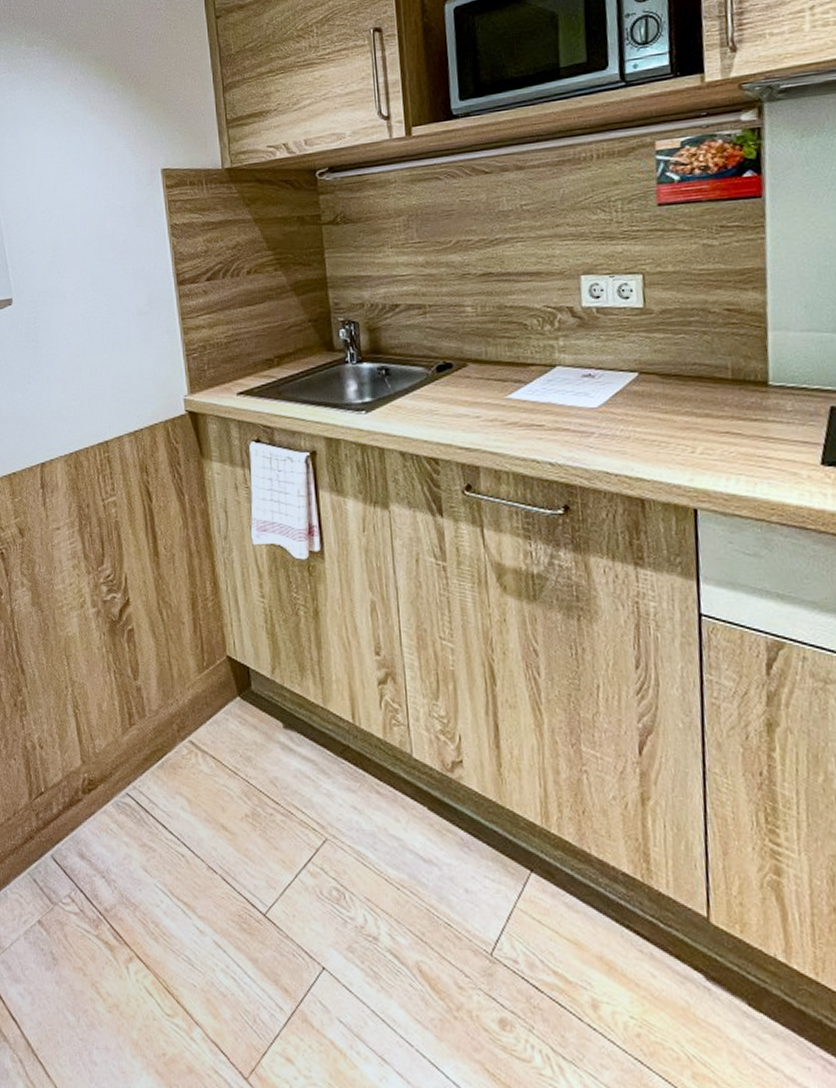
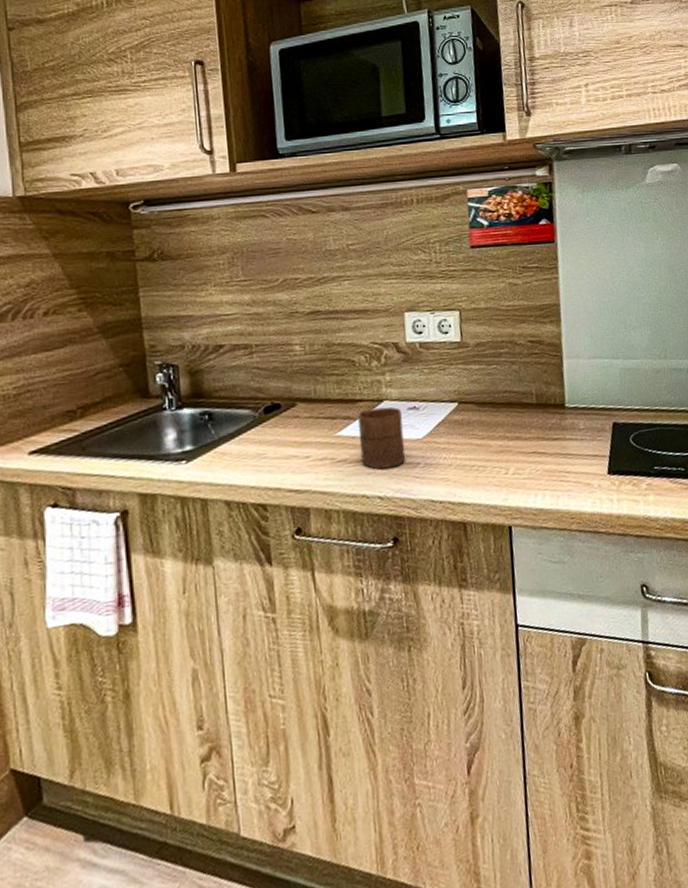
cup: none [529,372,579,436] -> present [358,407,406,470]

